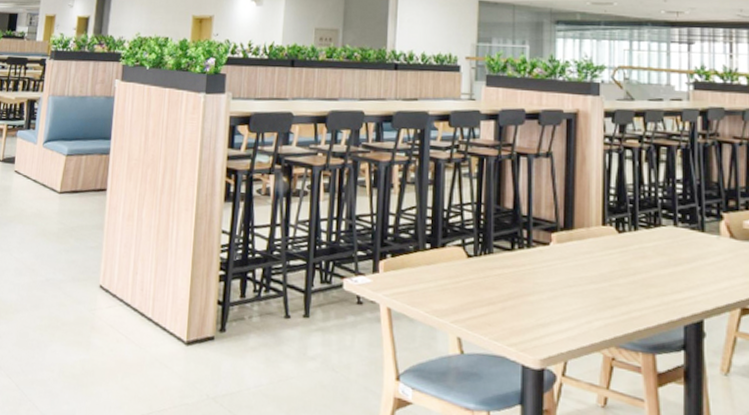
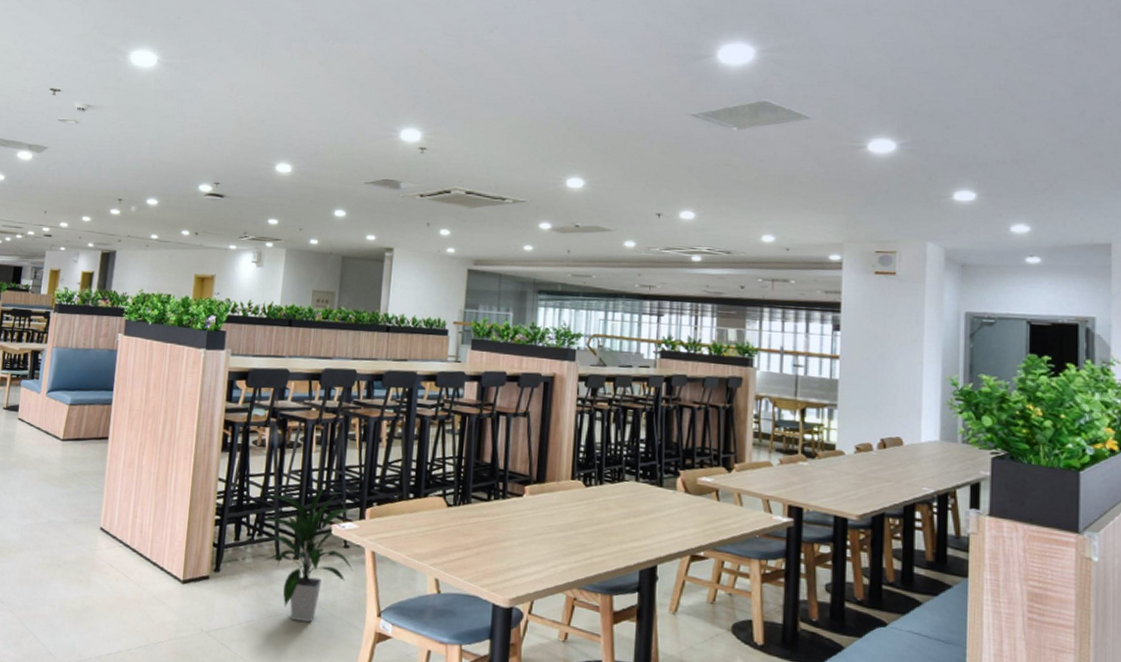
indoor plant: none [270,236,367,387] -> present [262,485,353,622]

